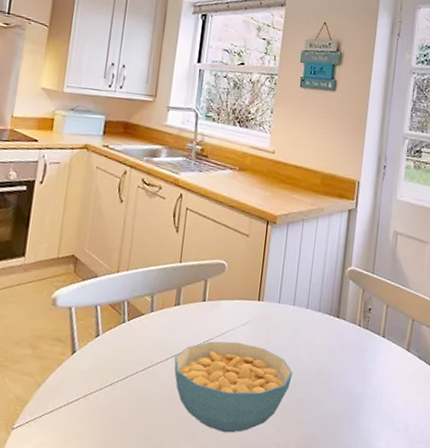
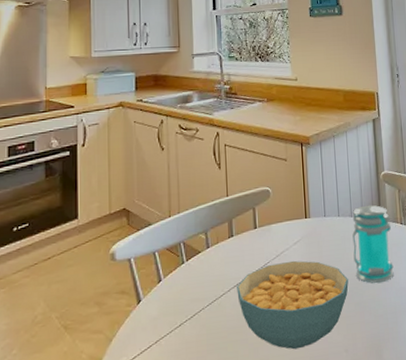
jar: none [301,299,349,384] -> present [352,204,394,284]

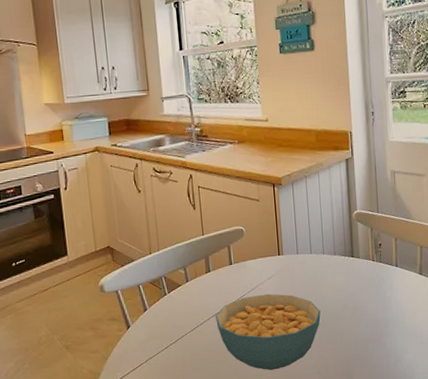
jar: present [352,204,394,284] -> none [324,243,365,315]

